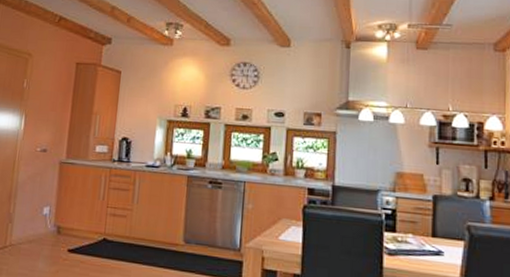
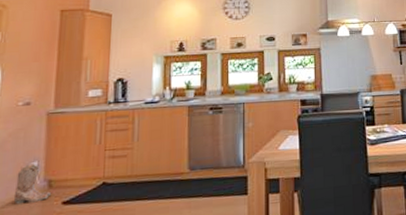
boots: none [28,207,60,245] -> present [13,162,52,205]

